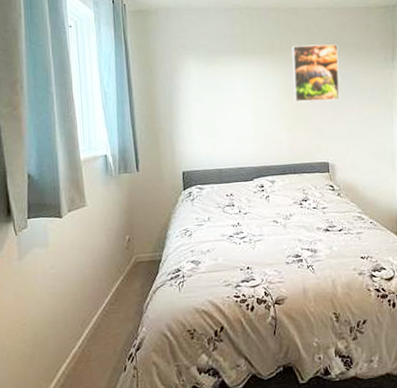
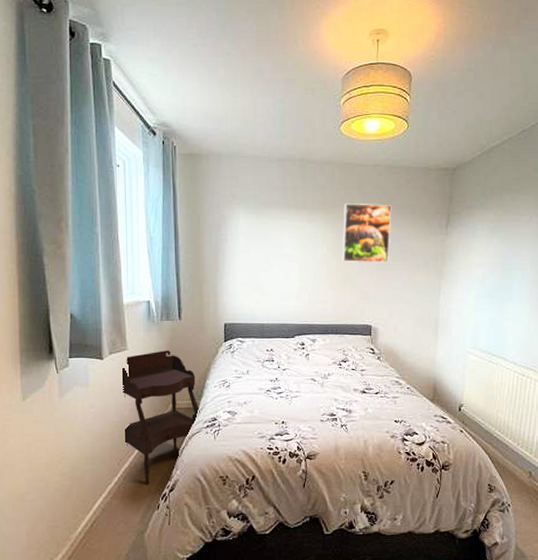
side table: none [82,203,163,346] -> present [122,350,200,485]

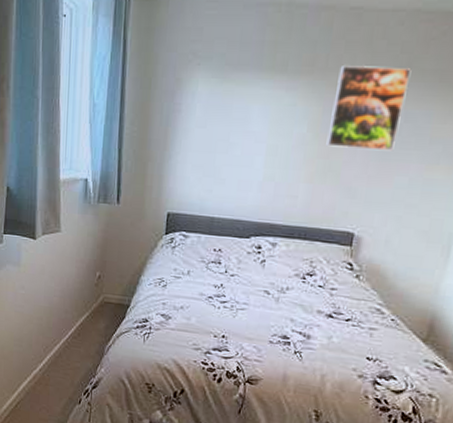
side table: present [122,350,200,485] -> none [52,236,131,378]

